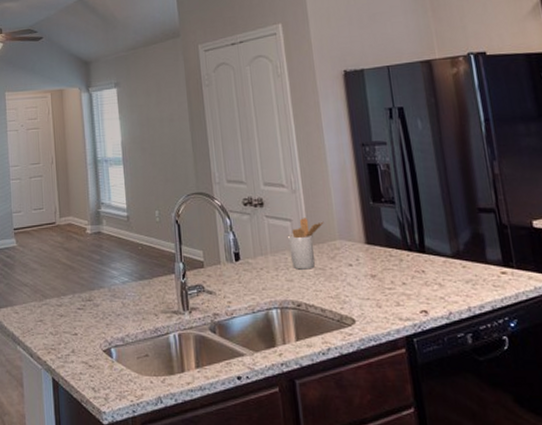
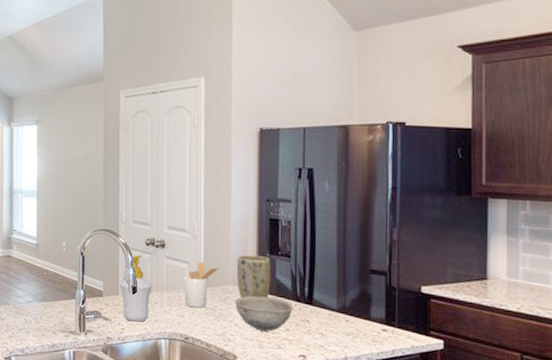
soap bottle: none [219,216,256,293] -> present [119,254,152,322]
plant pot: none [340,204,379,254] -> present [236,254,271,299]
bowl: none [343,249,407,288] -> present [234,295,294,332]

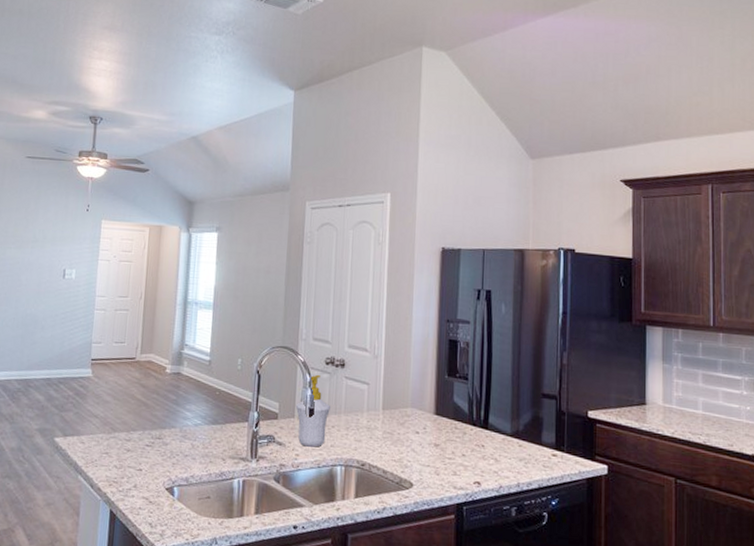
utensil holder: present [183,262,220,308] -> none [362,383,399,433]
bowl: present [234,295,294,332] -> none [412,419,470,457]
plant pot: present [236,254,271,299] -> none [415,376,449,423]

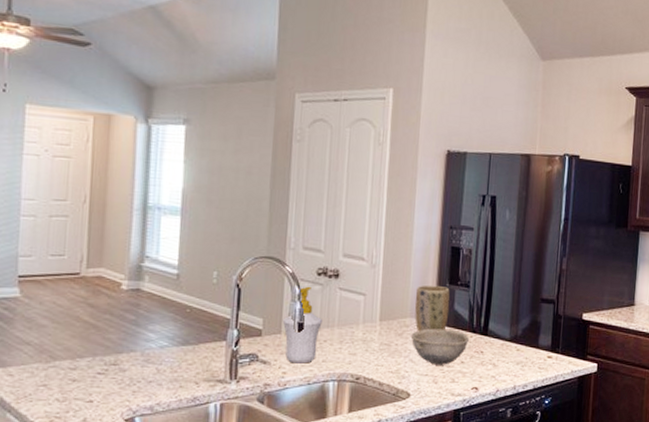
bowl: none [412,419,470,457] -> present [410,328,470,365]
plant pot: none [415,376,449,423] -> present [414,285,450,332]

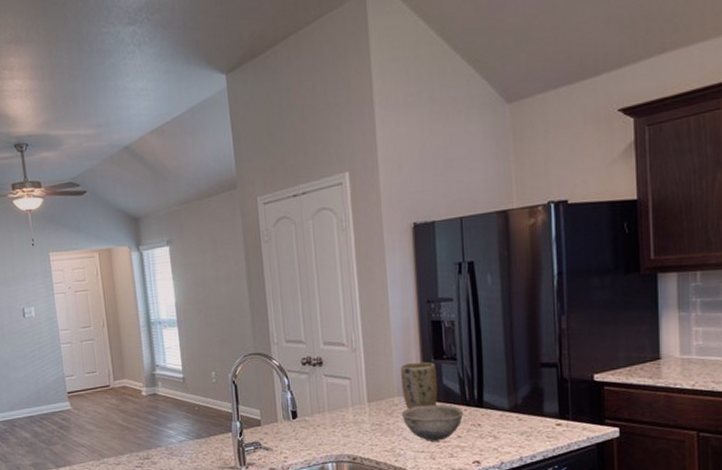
soap bottle: present [282,286,322,364] -> none [277,376,313,448]

